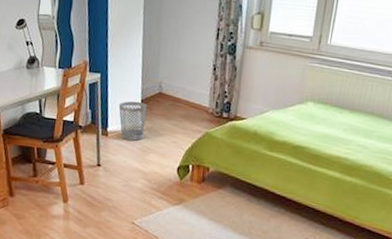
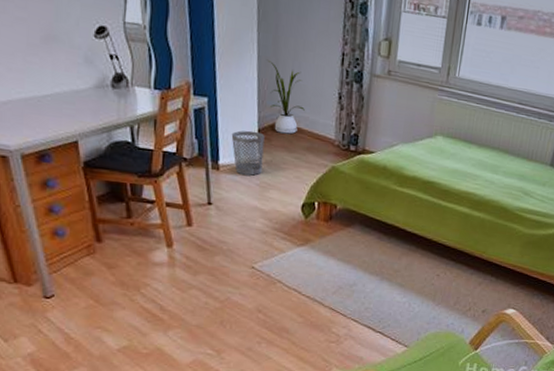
house plant: none [151,38,183,104] -> present [267,59,305,134]

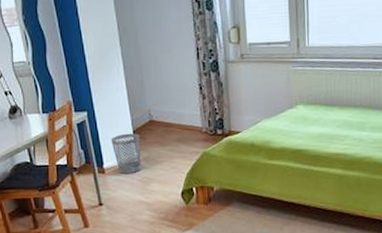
house plant: present [267,59,305,134] -> none [132,68,171,131]

